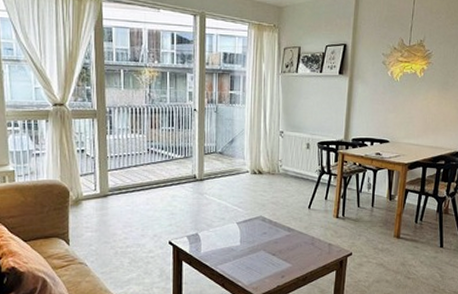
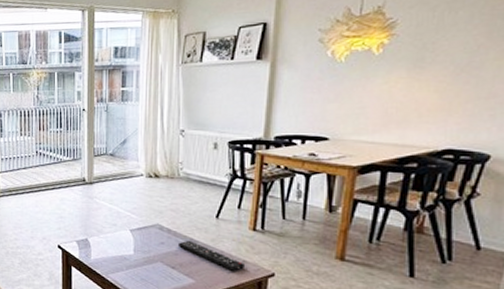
remote control: none [277,229,330,253] -> present [177,240,244,271]

